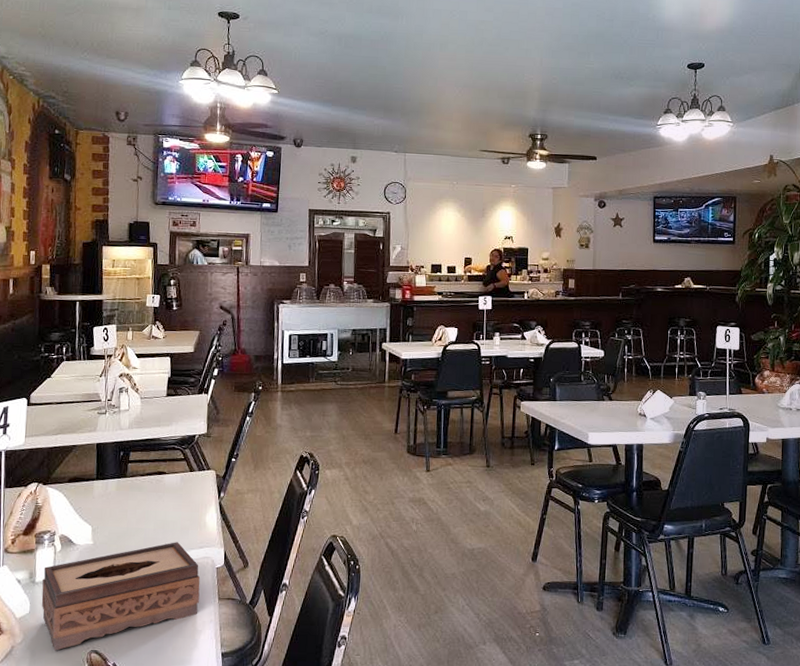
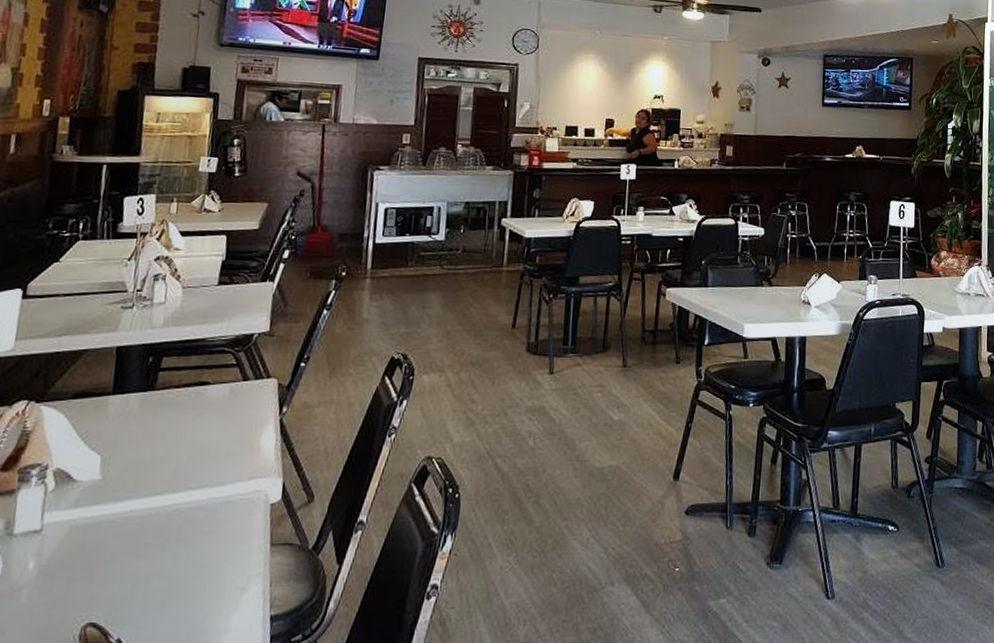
tissue box: present [41,542,201,651] -> none [19,472,248,627]

